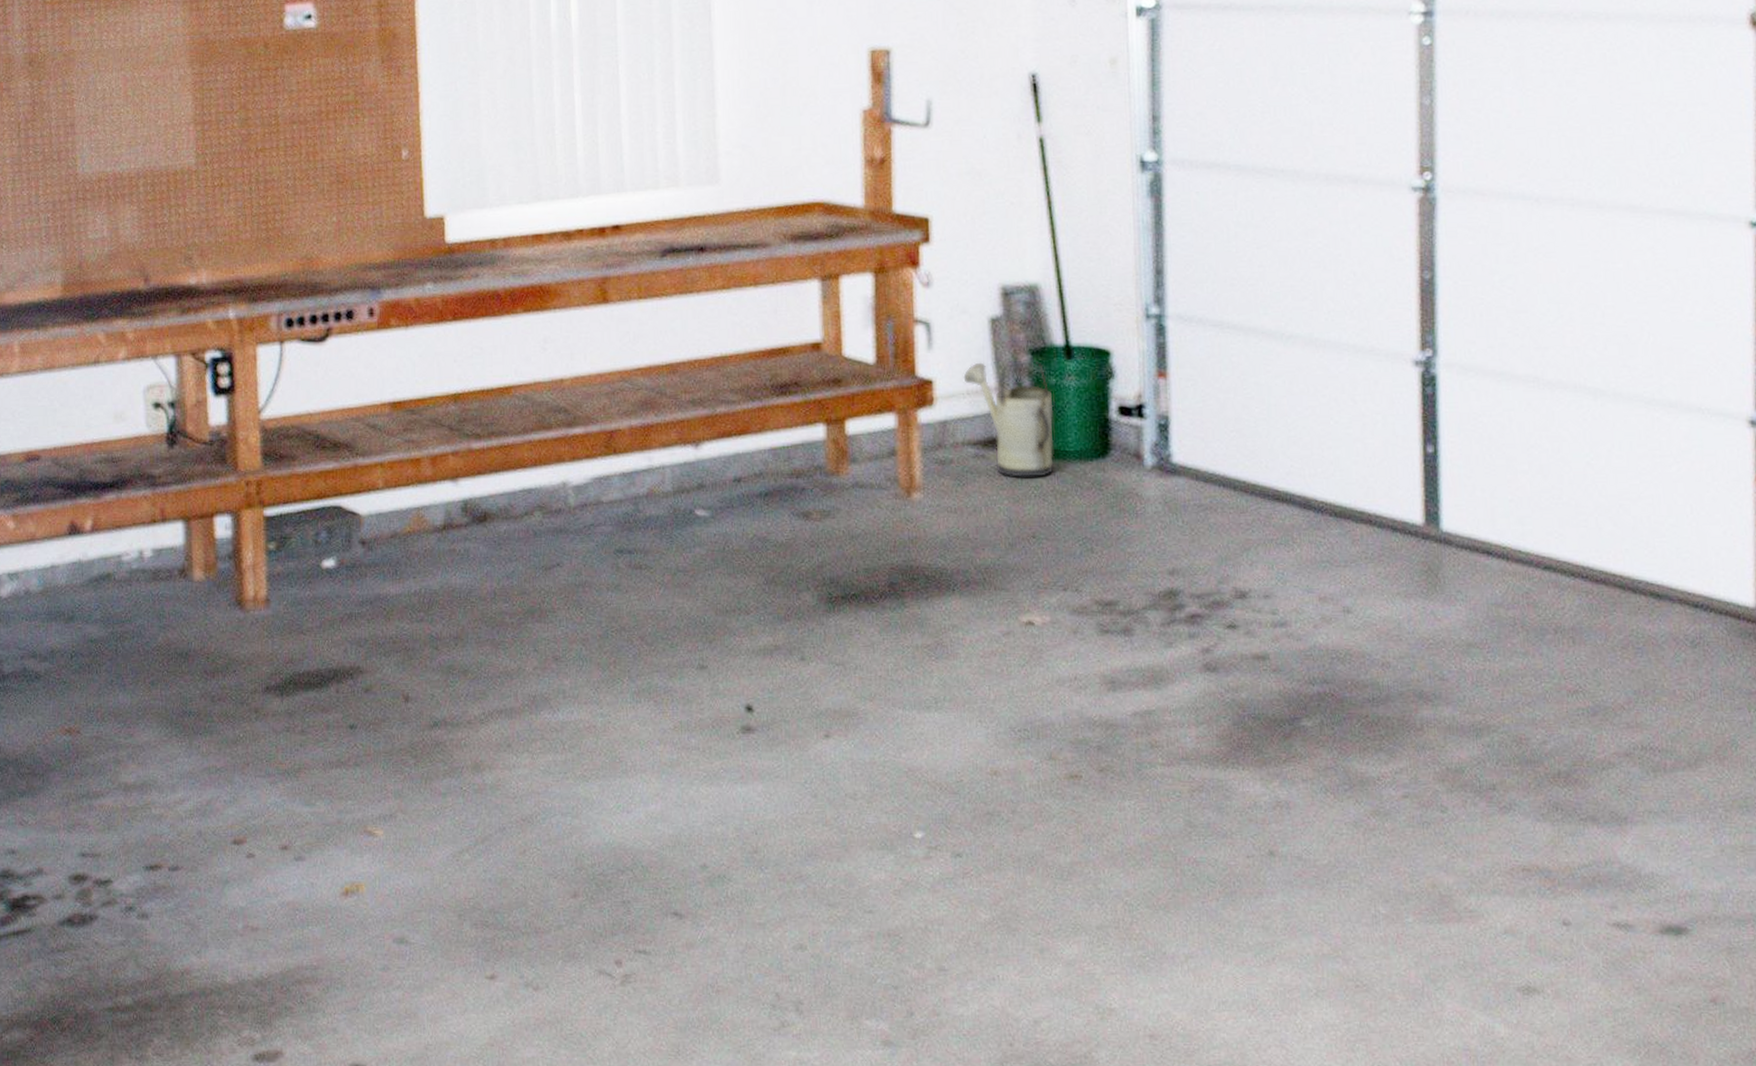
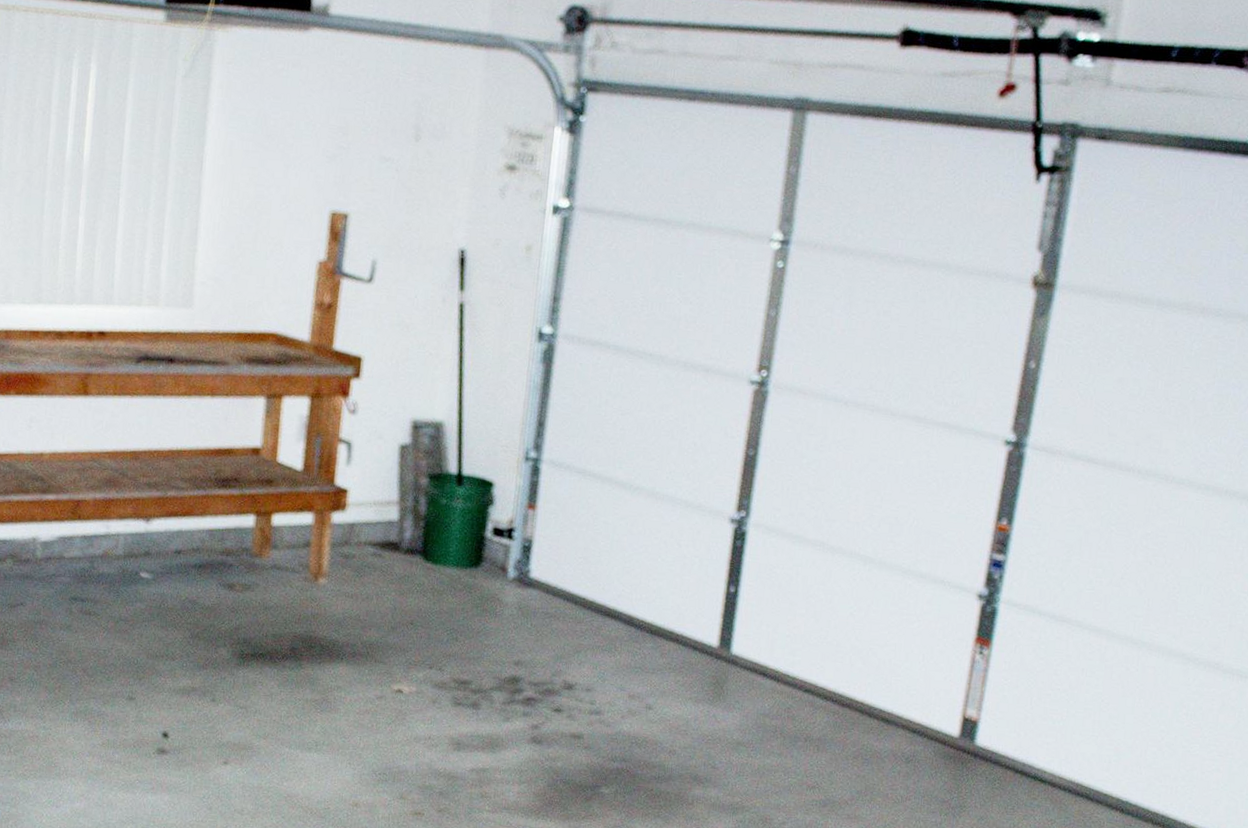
watering can: present [963,362,1054,478] -> none [372,479,442,577]

